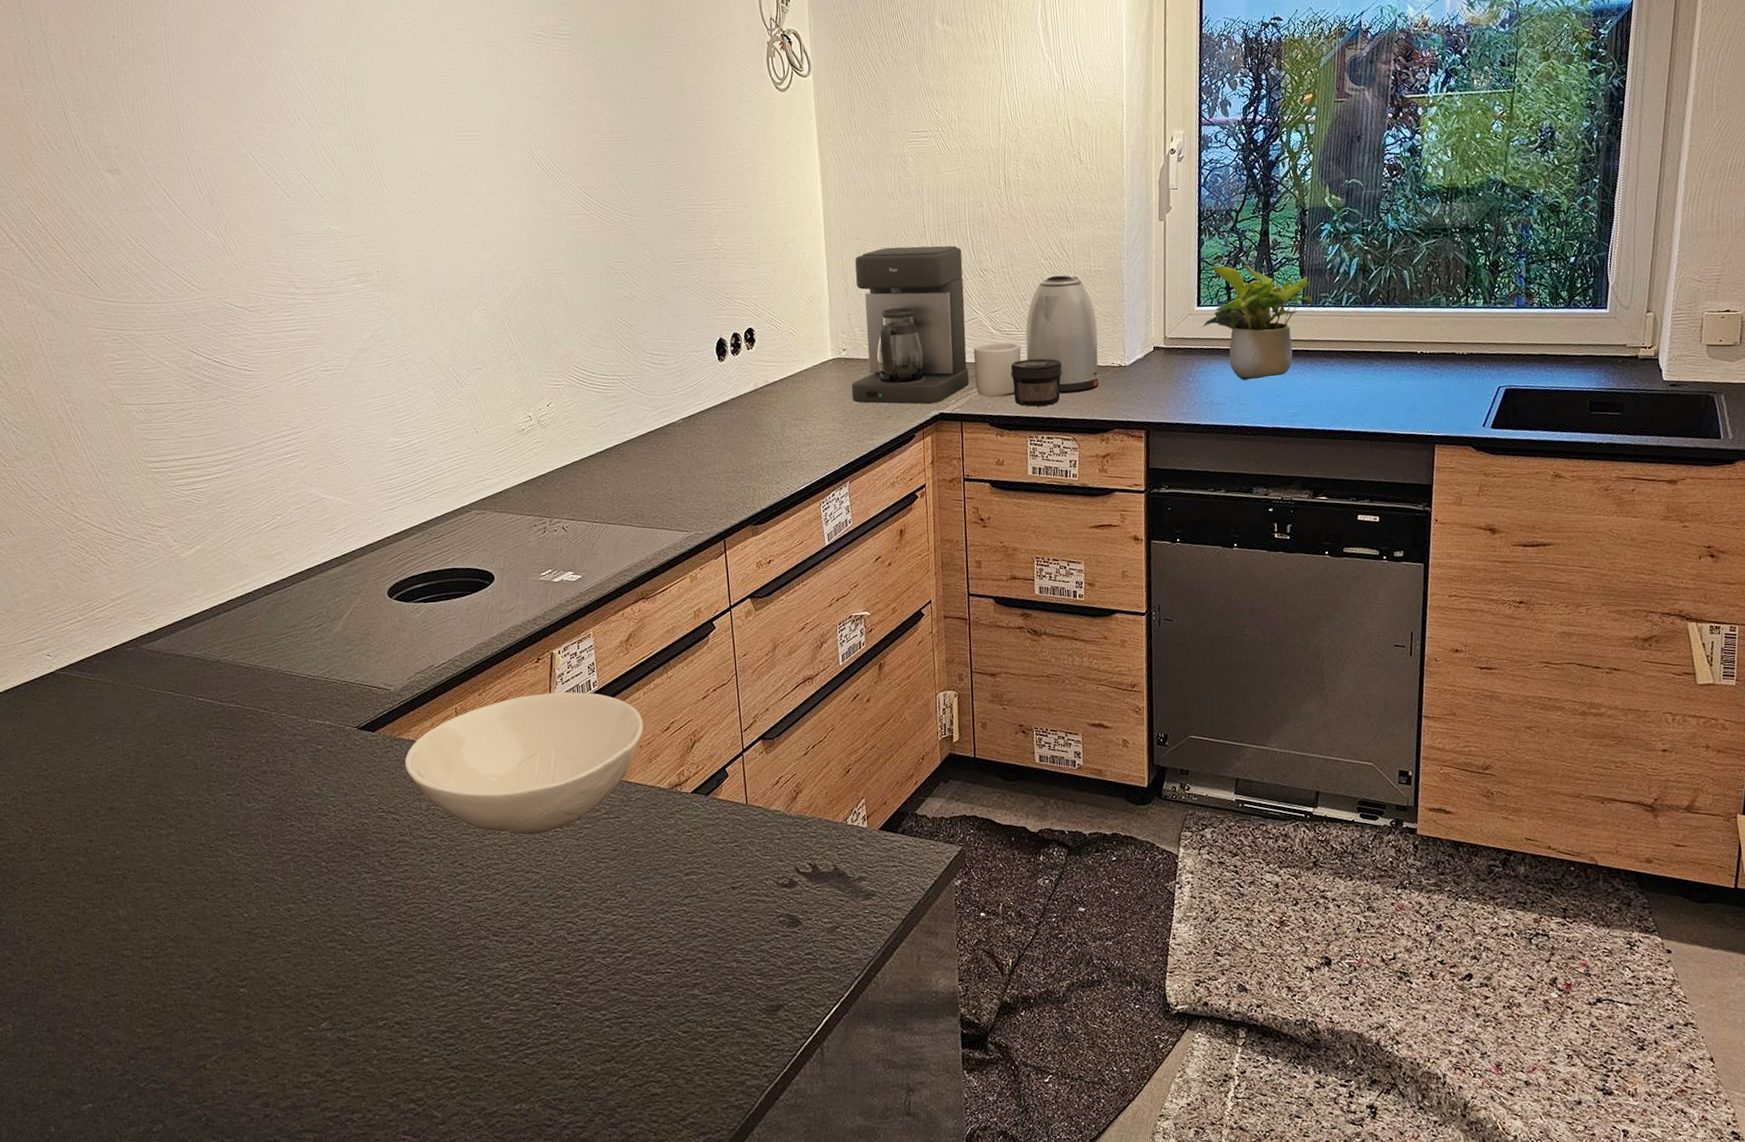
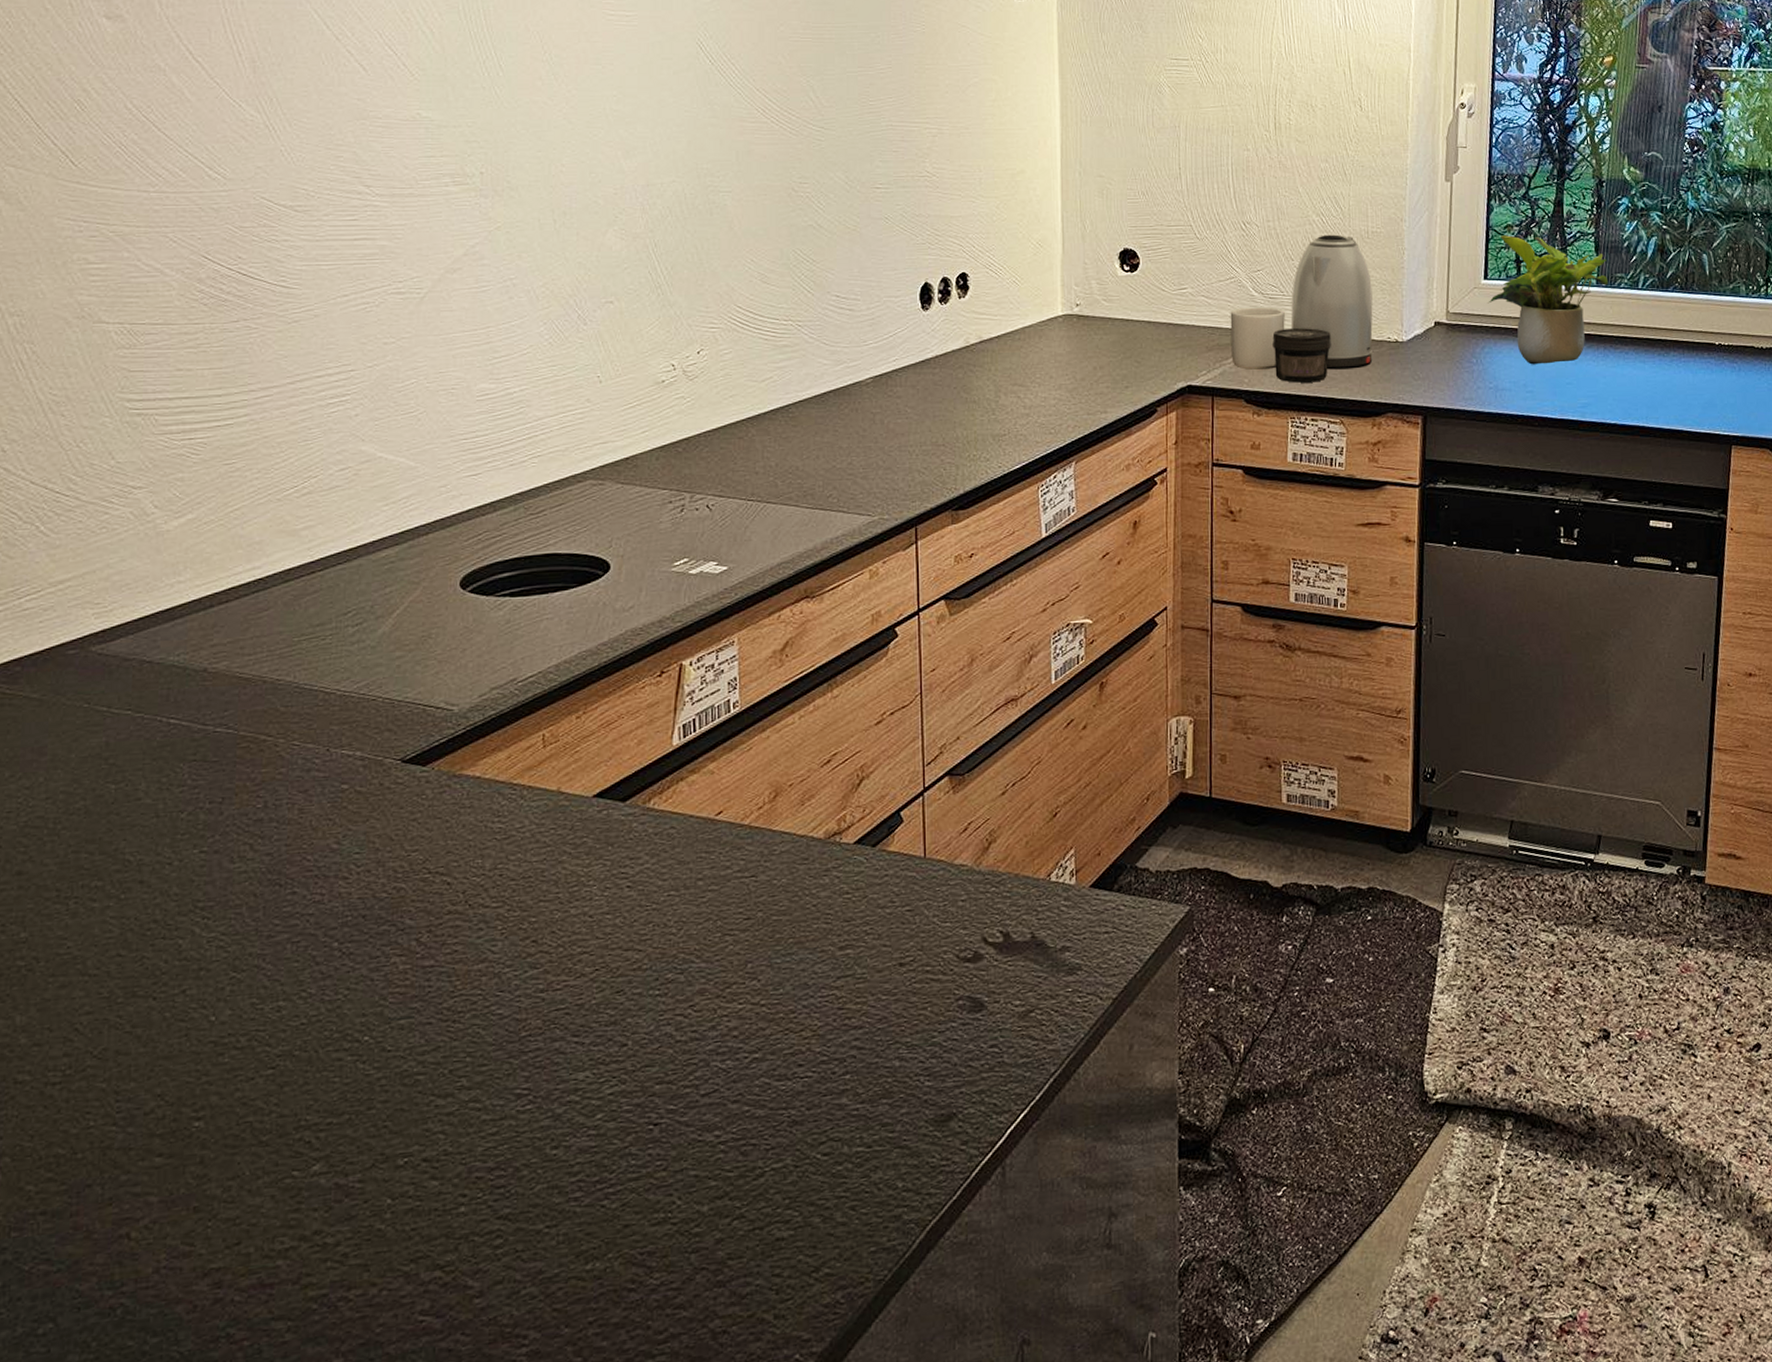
soup bowl: present [404,692,645,835] -> none [465,714,798,900]
coffee maker: present [851,245,970,405] -> none [1083,189,1224,375]

